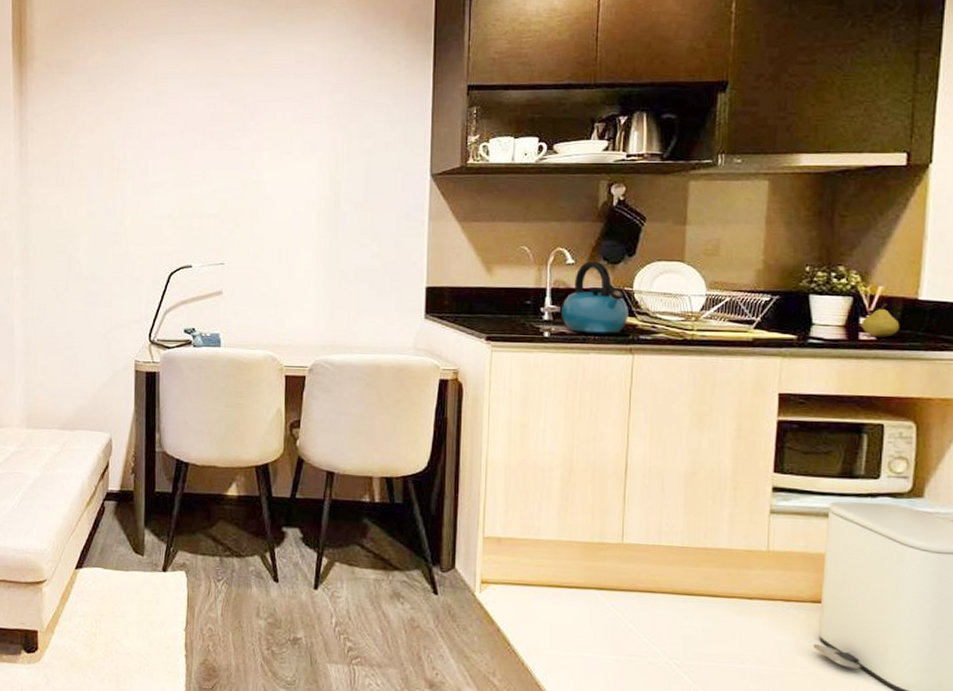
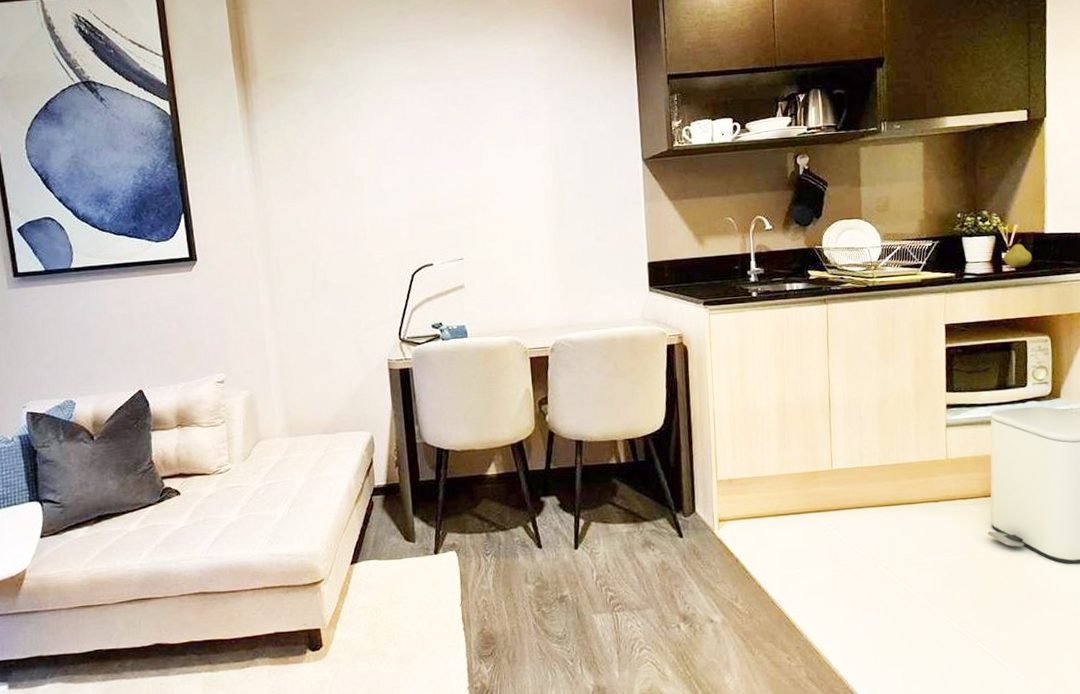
kettle: present [562,261,629,336] -> none [765,225,821,291]

